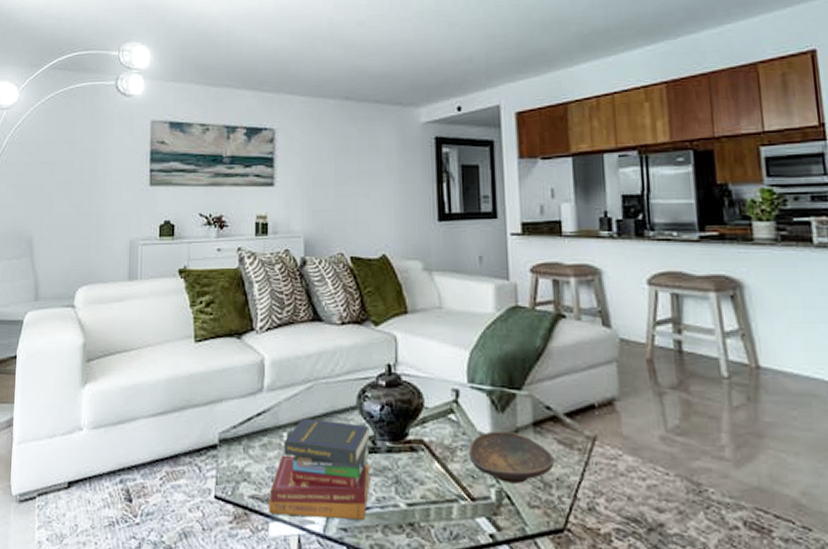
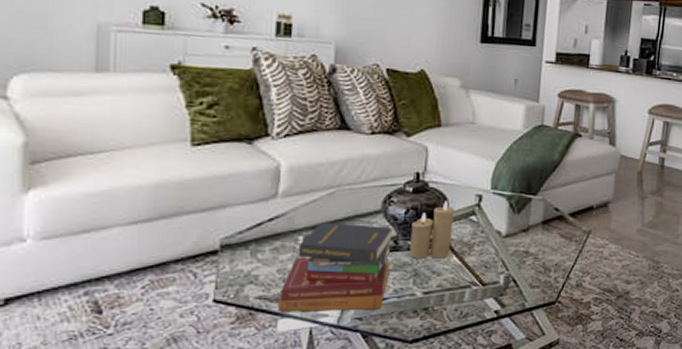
candle: none [388,396,431,464] -> present [409,200,455,259]
decorative bowl: present [469,430,554,484] -> none [485,228,556,270]

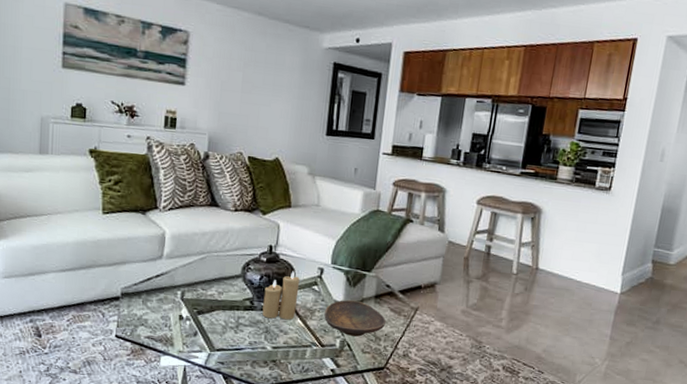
books: present [278,222,393,312] -> none [161,281,250,357]
decorative bowl: none [485,228,556,270] -> present [324,299,386,337]

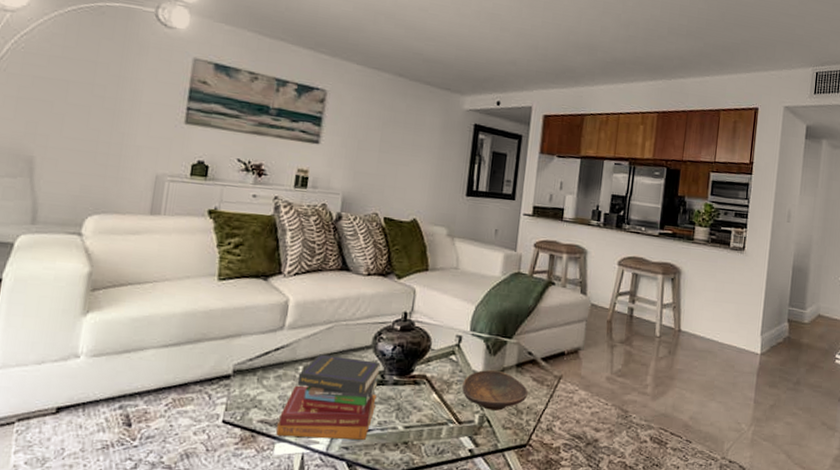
books: none [161,281,250,357] -> present [276,354,381,440]
candle: present [262,271,300,320] -> none [394,339,437,395]

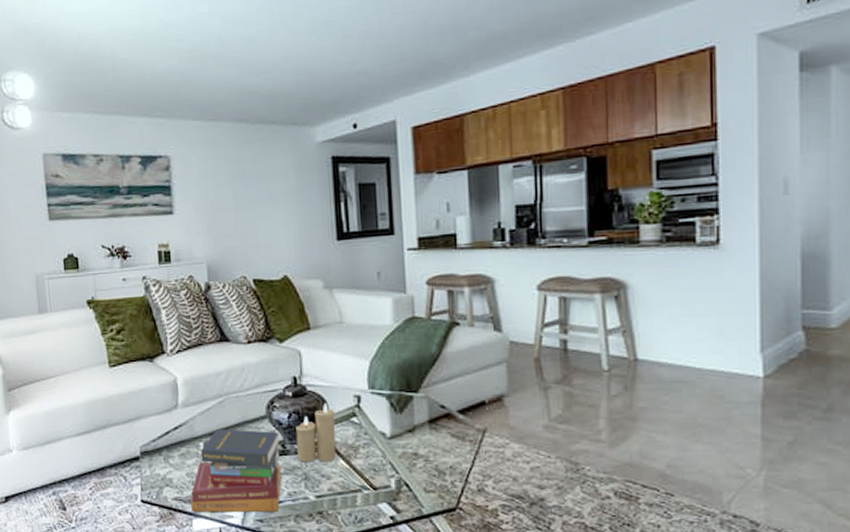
candle: none [394,339,437,395] -> present [295,403,336,462]
decorative bowl: present [462,369,528,411] -> none [370,429,448,473]

